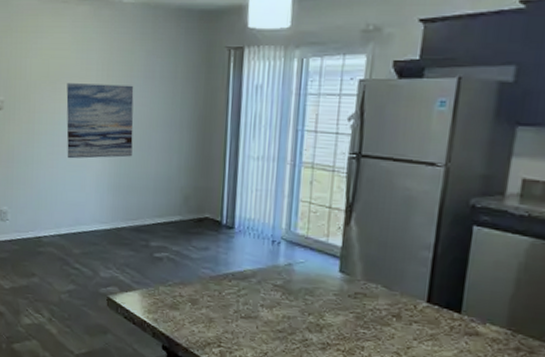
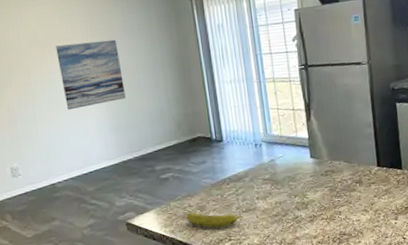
fruit: none [174,303,241,330] -> present [186,212,244,228]

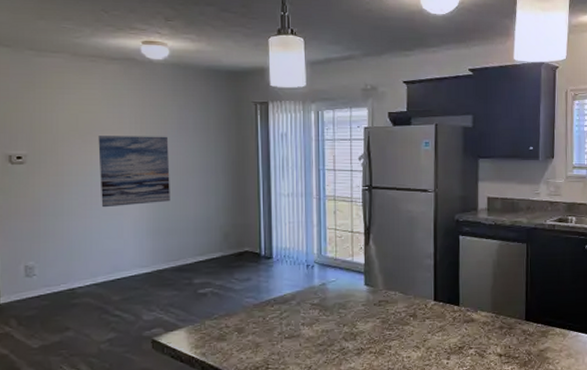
fruit: present [186,212,244,228] -> none [221,334,285,354]

